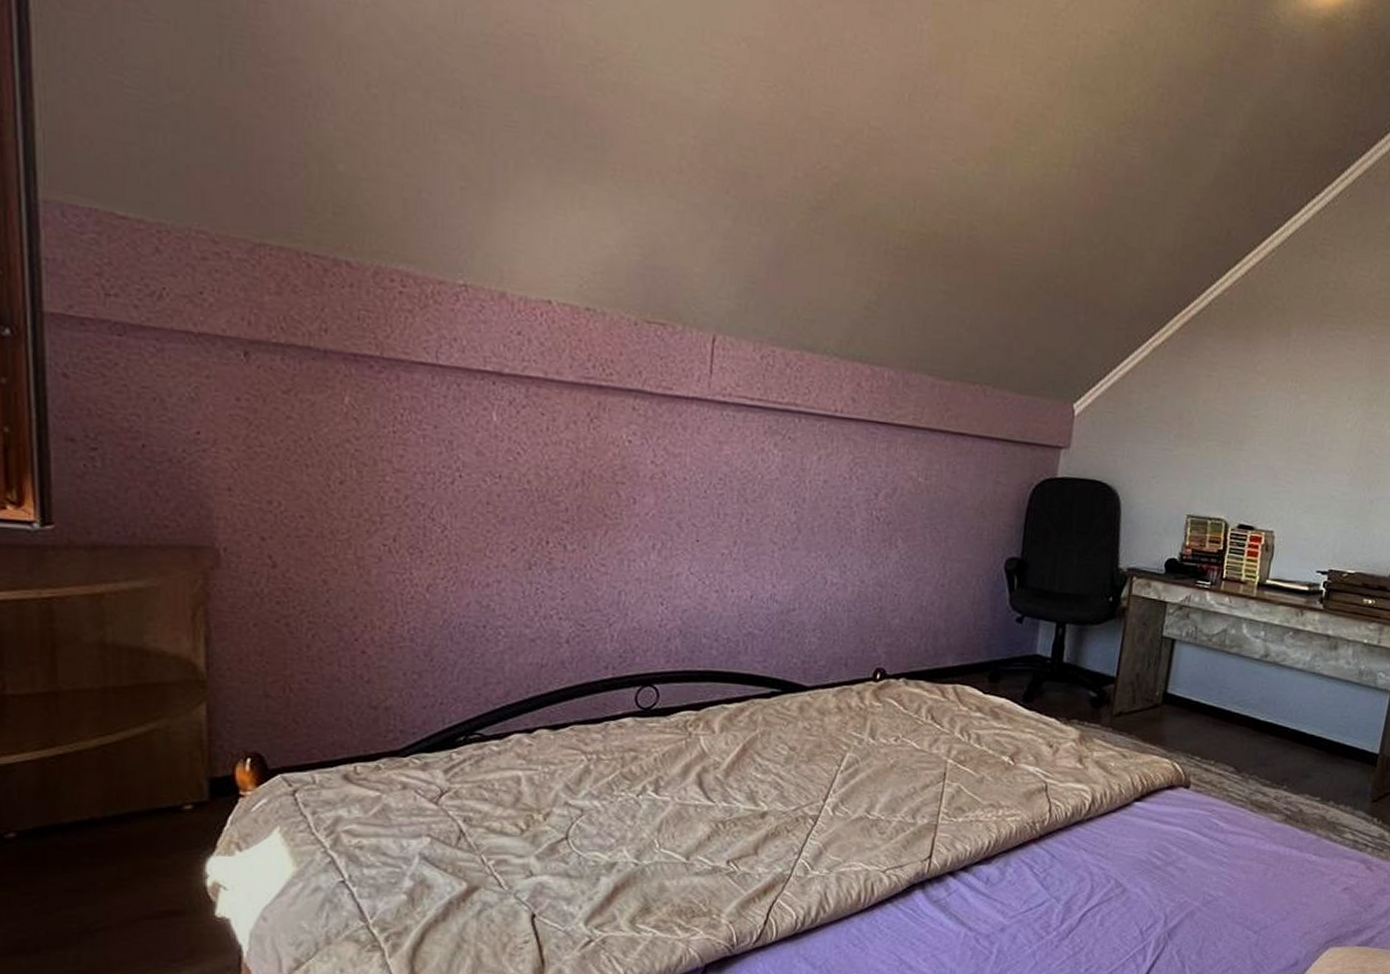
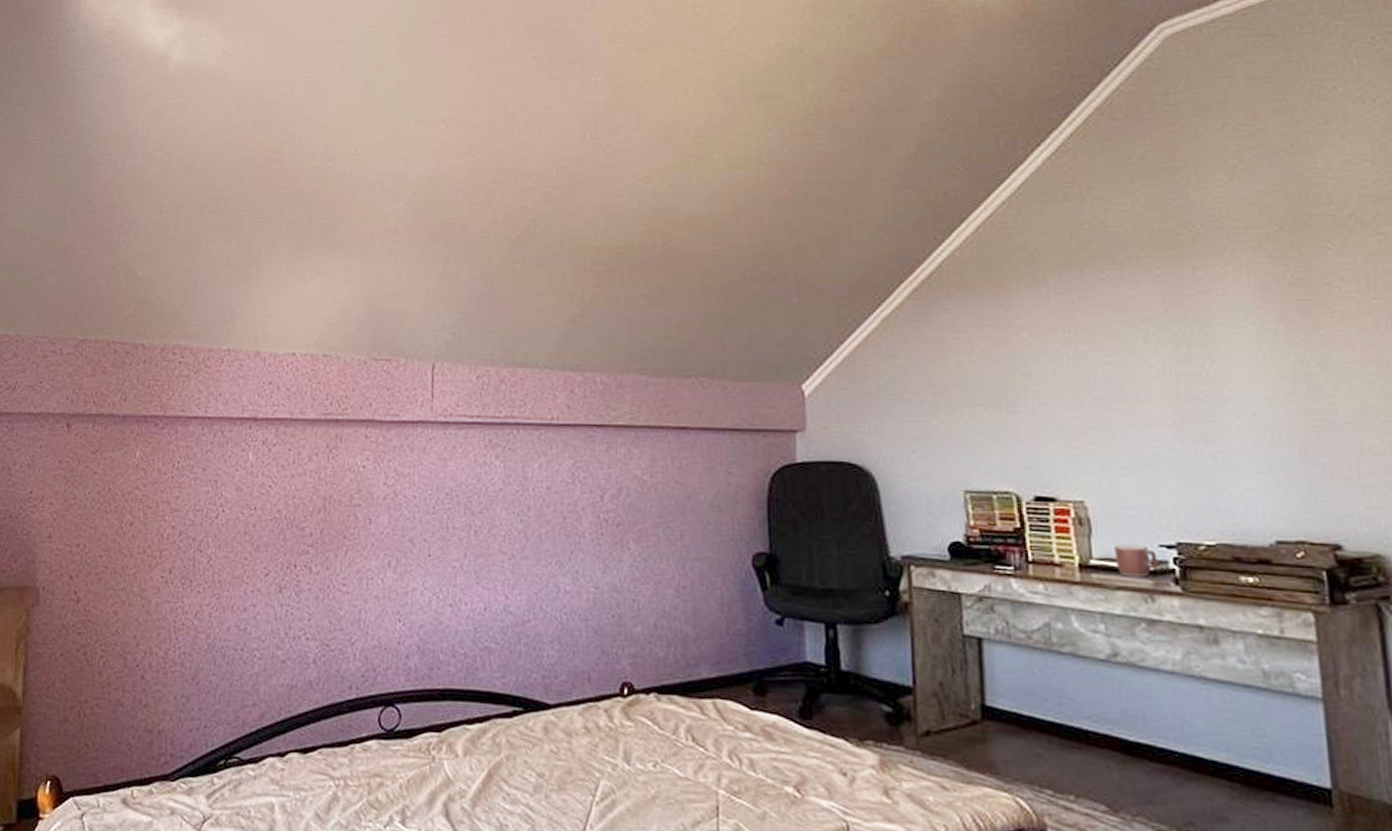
mug: none [1284,568,1314,596] -> present [1114,544,1159,577]

